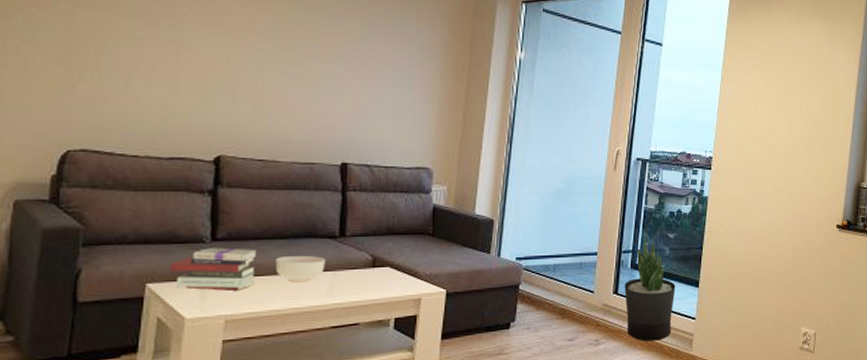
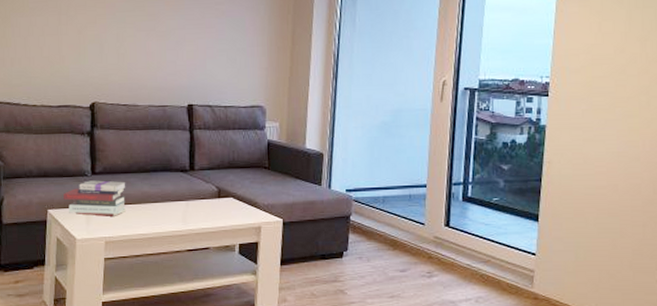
bowl: present [275,255,325,283] -> none [140,187,180,211]
planter: present [624,238,676,341] -> none [456,169,512,276]

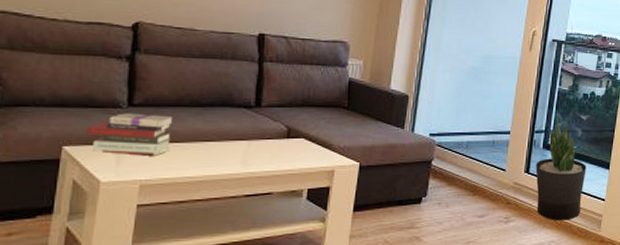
planter: none [456,169,512,276] -> present [535,118,587,221]

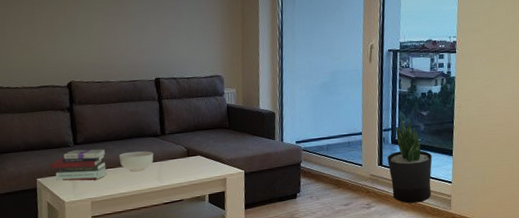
bowl: none [190,123,241,151] -> present [118,151,154,172]

